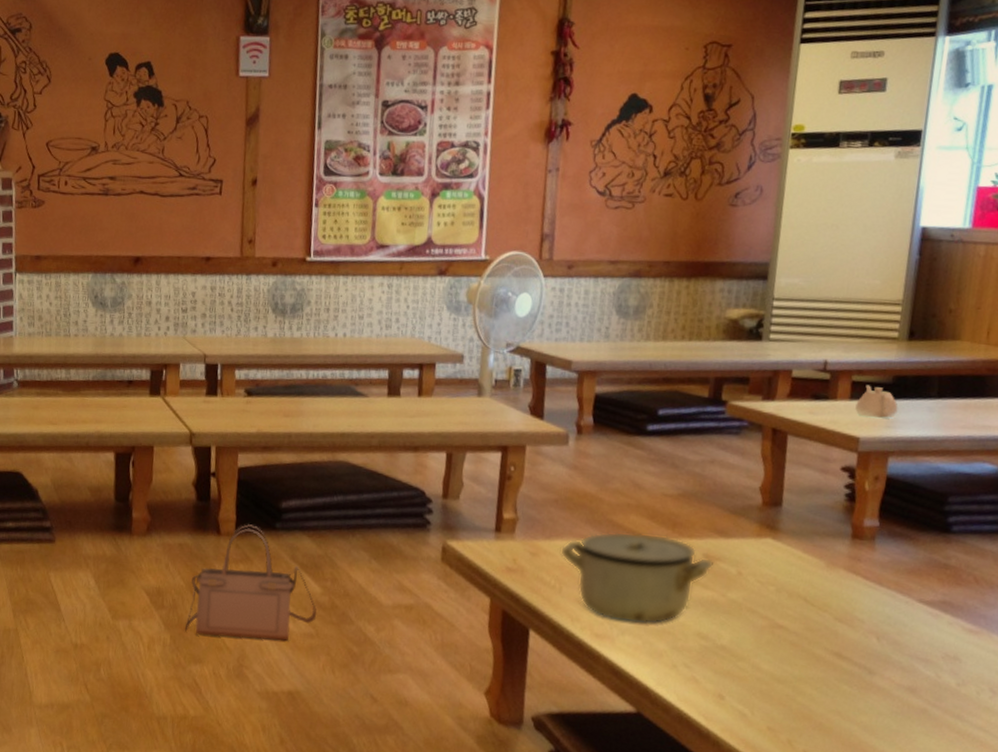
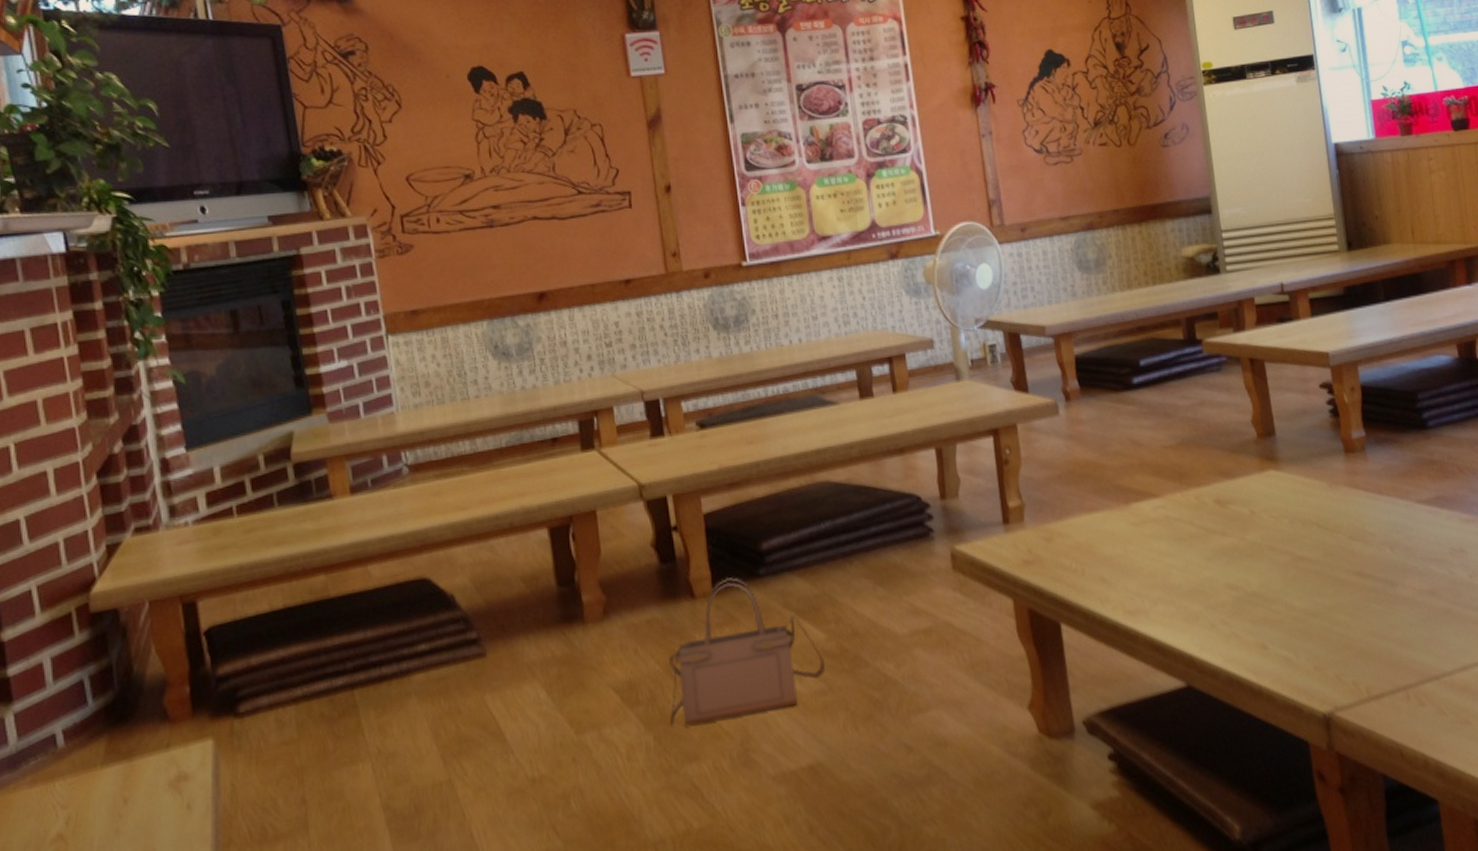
cooking pot: present [560,531,714,623] -> none [1075,489,1227,591]
teapot: present [855,385,898,419] -> none [1317,300,1355,332]

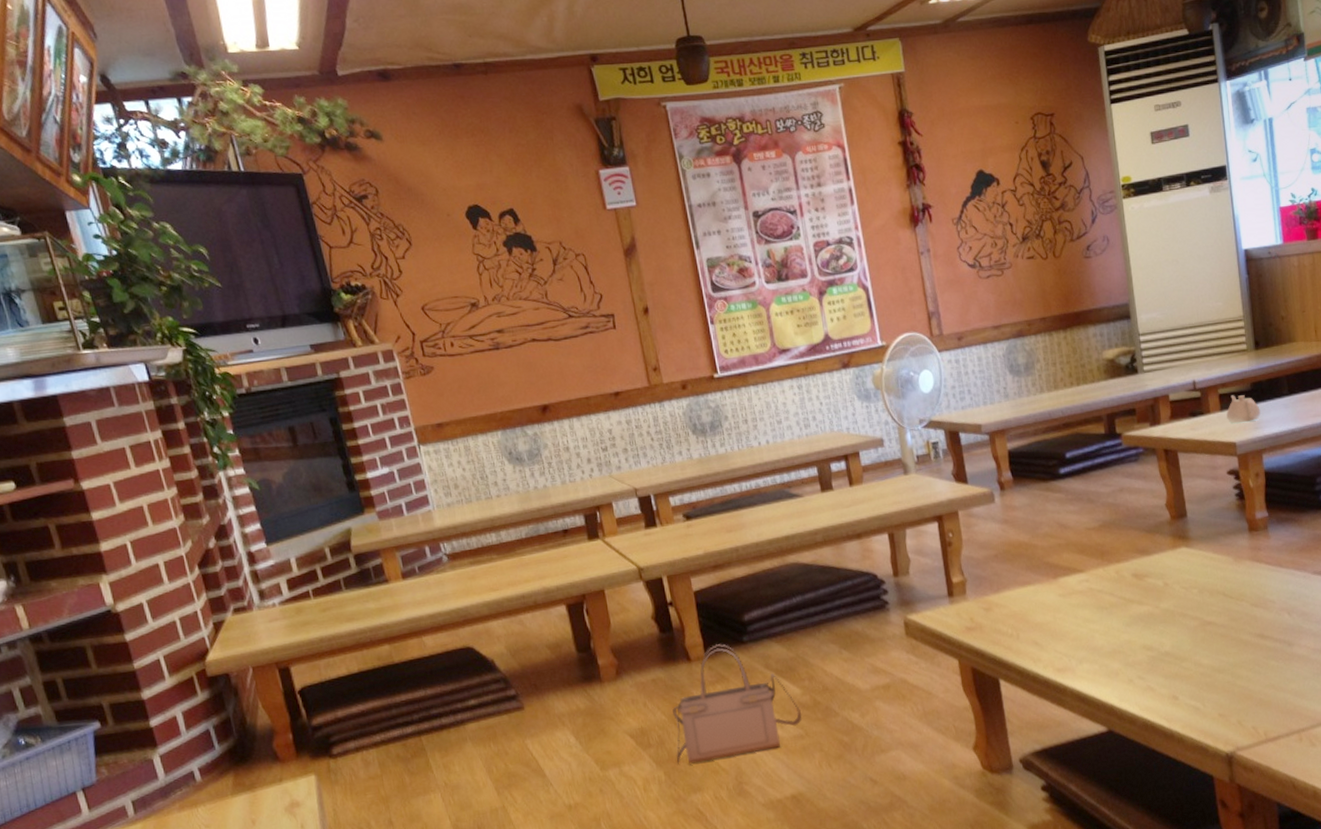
teapot: none [1317,300,1355,332] -> present [1226,395,1261,424]

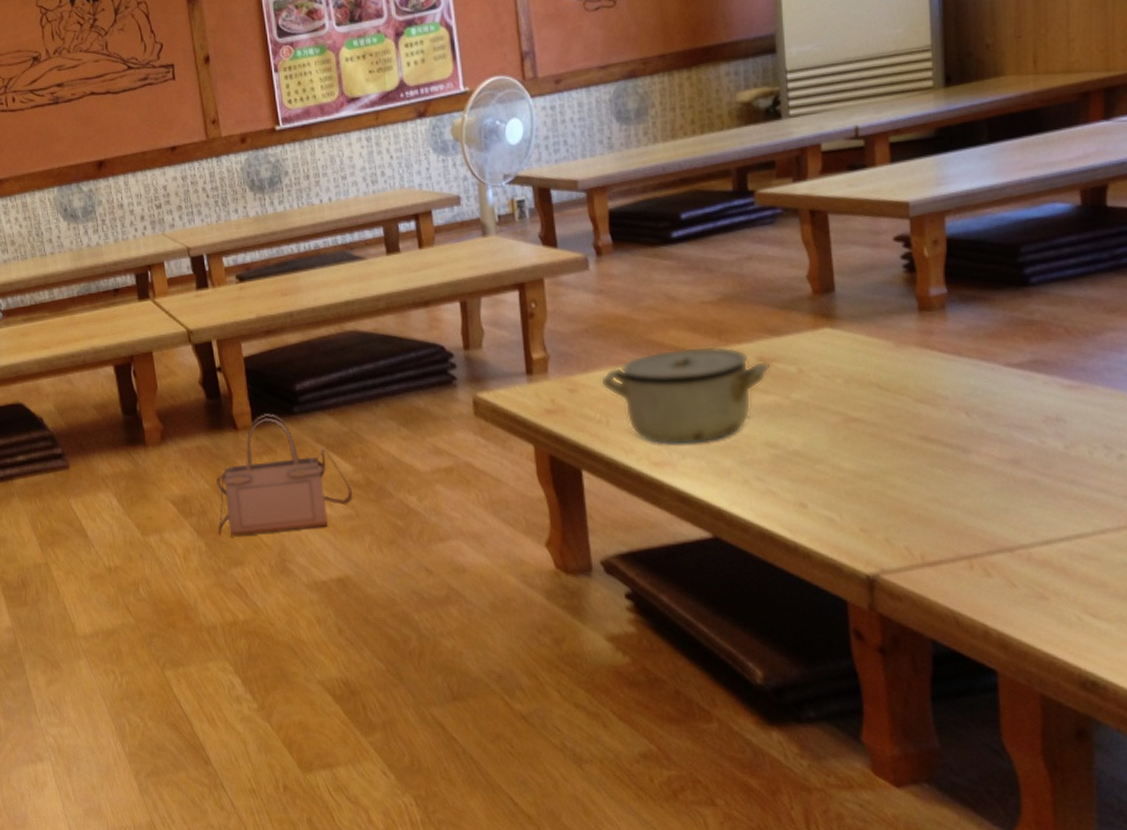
cooking pot: none [1011,565,1143,652] -> present [601,345,771,444]
teapot: present [1226,395,1261,424] -> none [898,143,947,179]

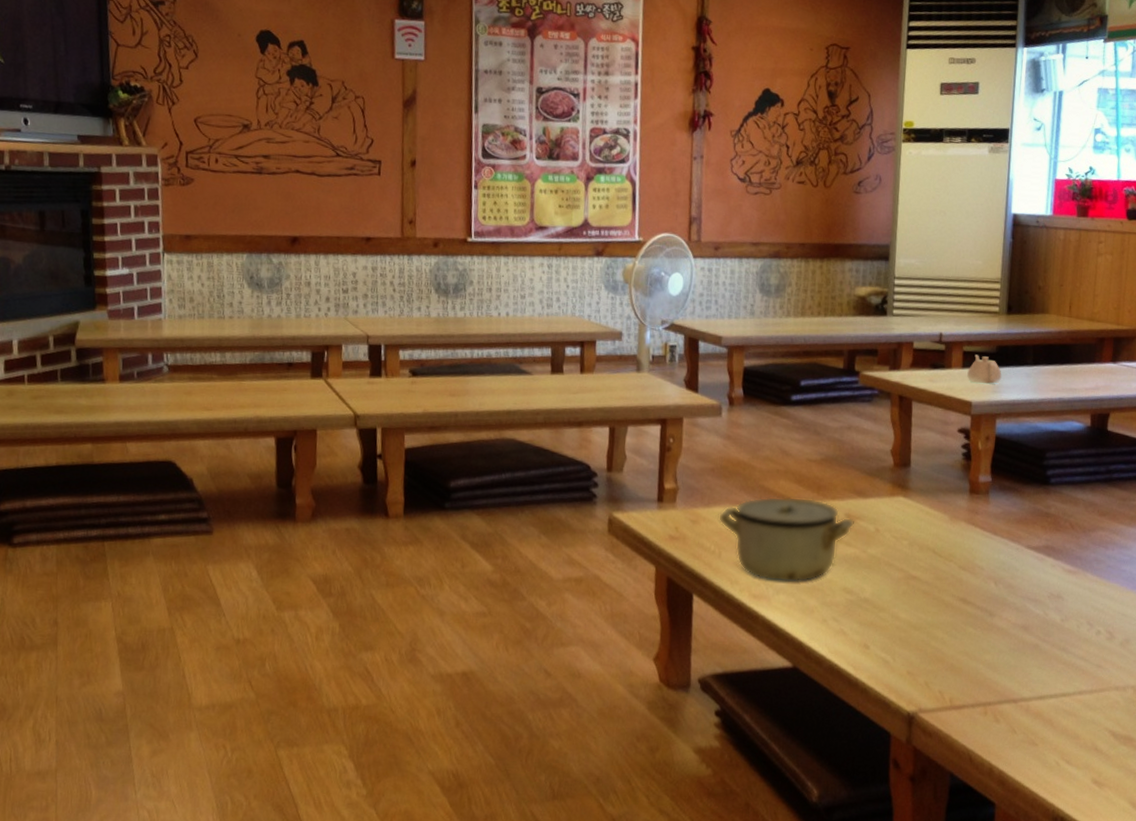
handbag: present [216,413,354,536] -> none [355,505,489,622]
teapot: none [898,143,947,179] -> present [967,354,1002,385]

